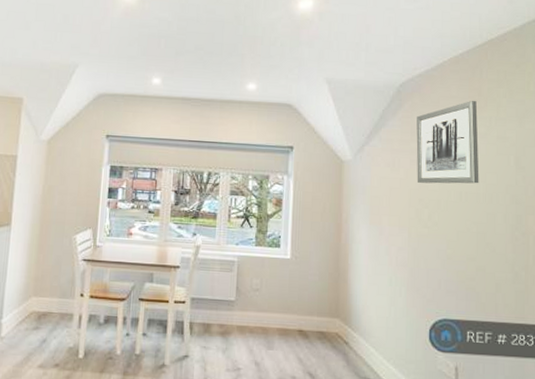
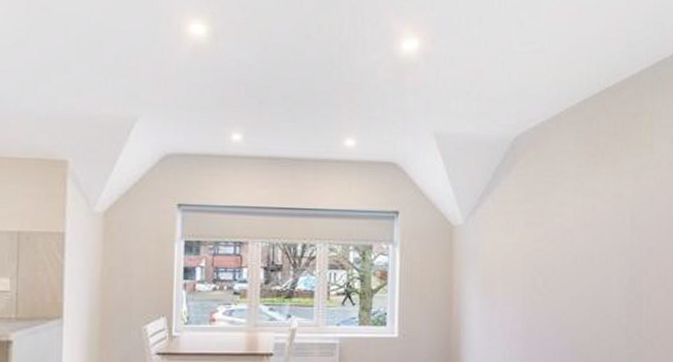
wall art: present [416,100,479,184] -> none [531,155,595,247]

